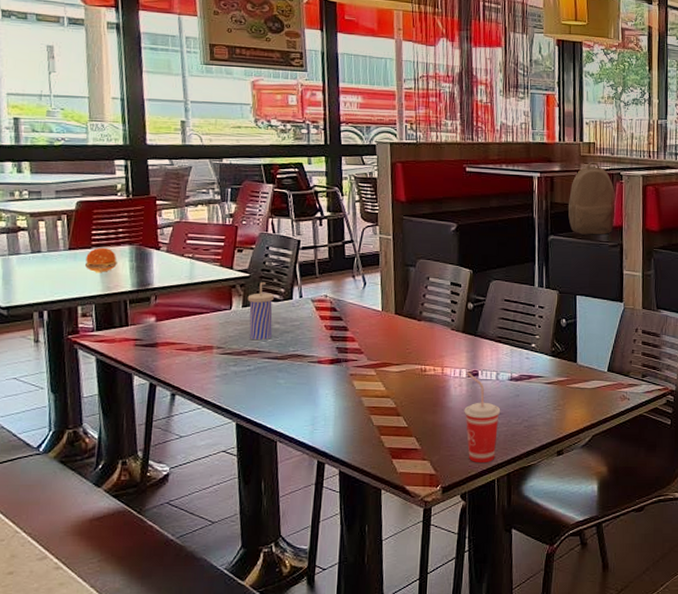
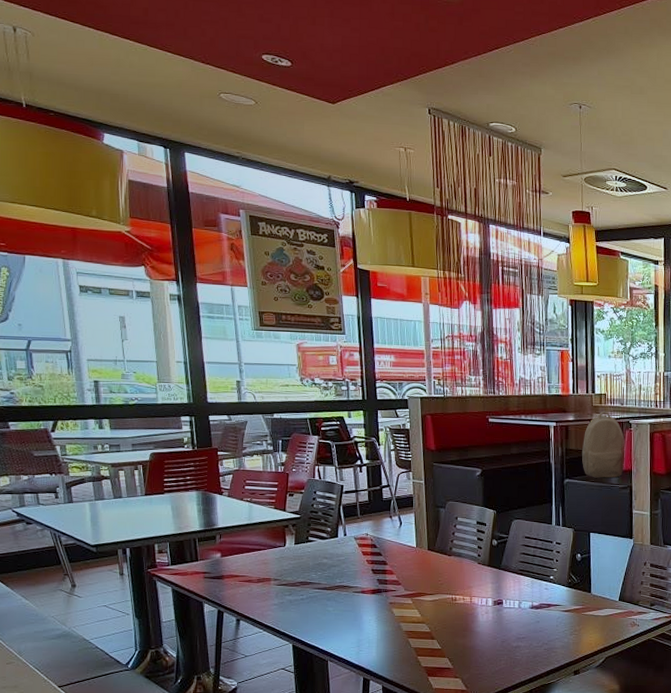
burger: present [84,247,117,272] -> none [159,493,187,515]
beverage cup: present [247,282,274,341] -> none [299,522,322,574]
beverage cup: present [464,372,501,464] -> none [490,601,523,681]

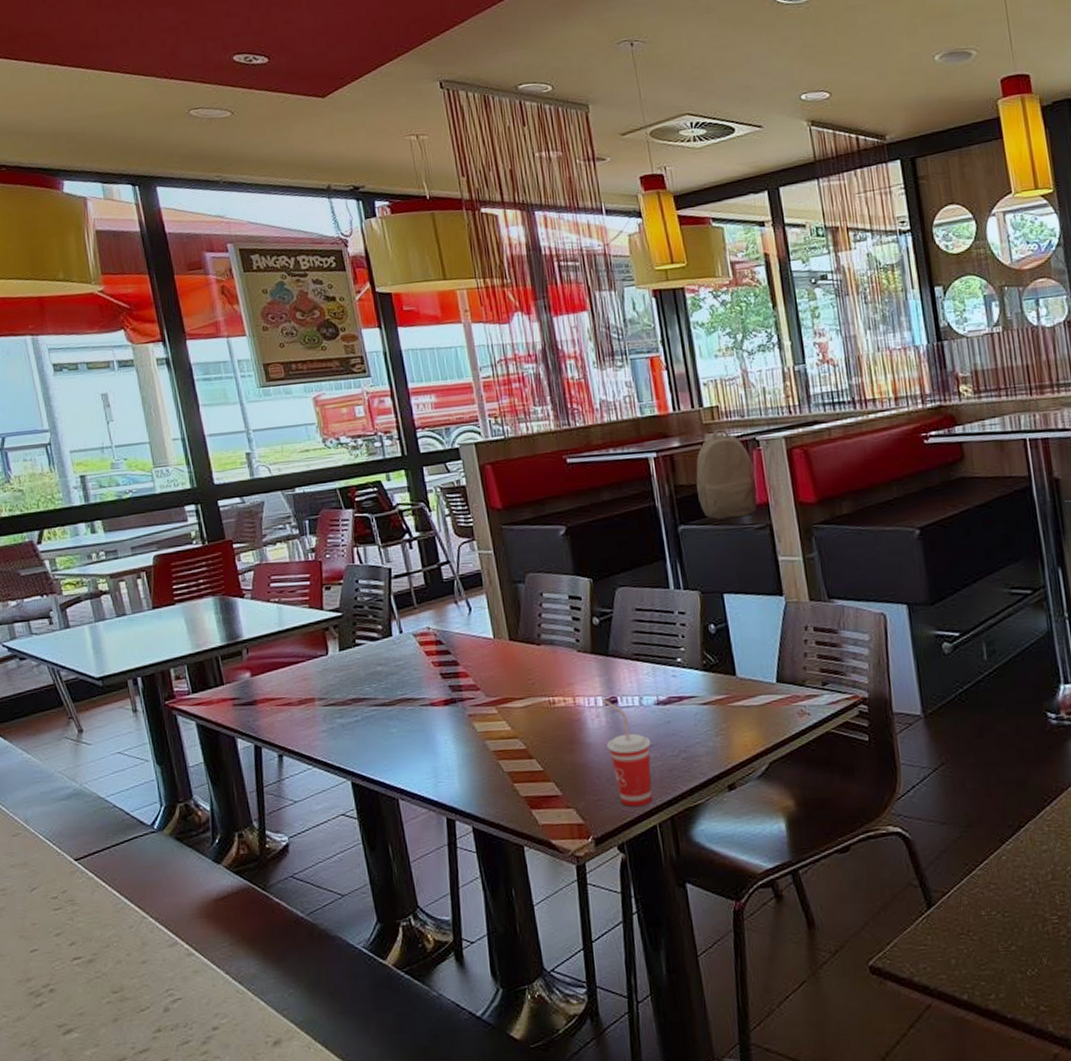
beverage cup: none [490,601,523,681] -> present [603,699,653,807]

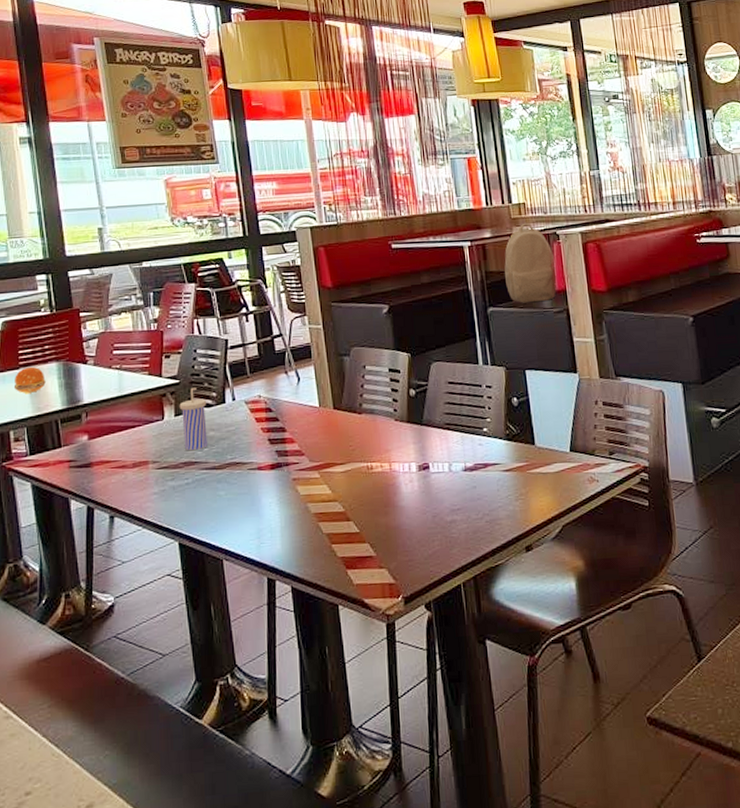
burger: none [170,602,203,630] -> present [13,366,46,393]
beverage cup: none [343,620,377,687] -> present [179,387,209,451]
beverage cup: present [603,699,653,807] -> none [417,465,458,568]

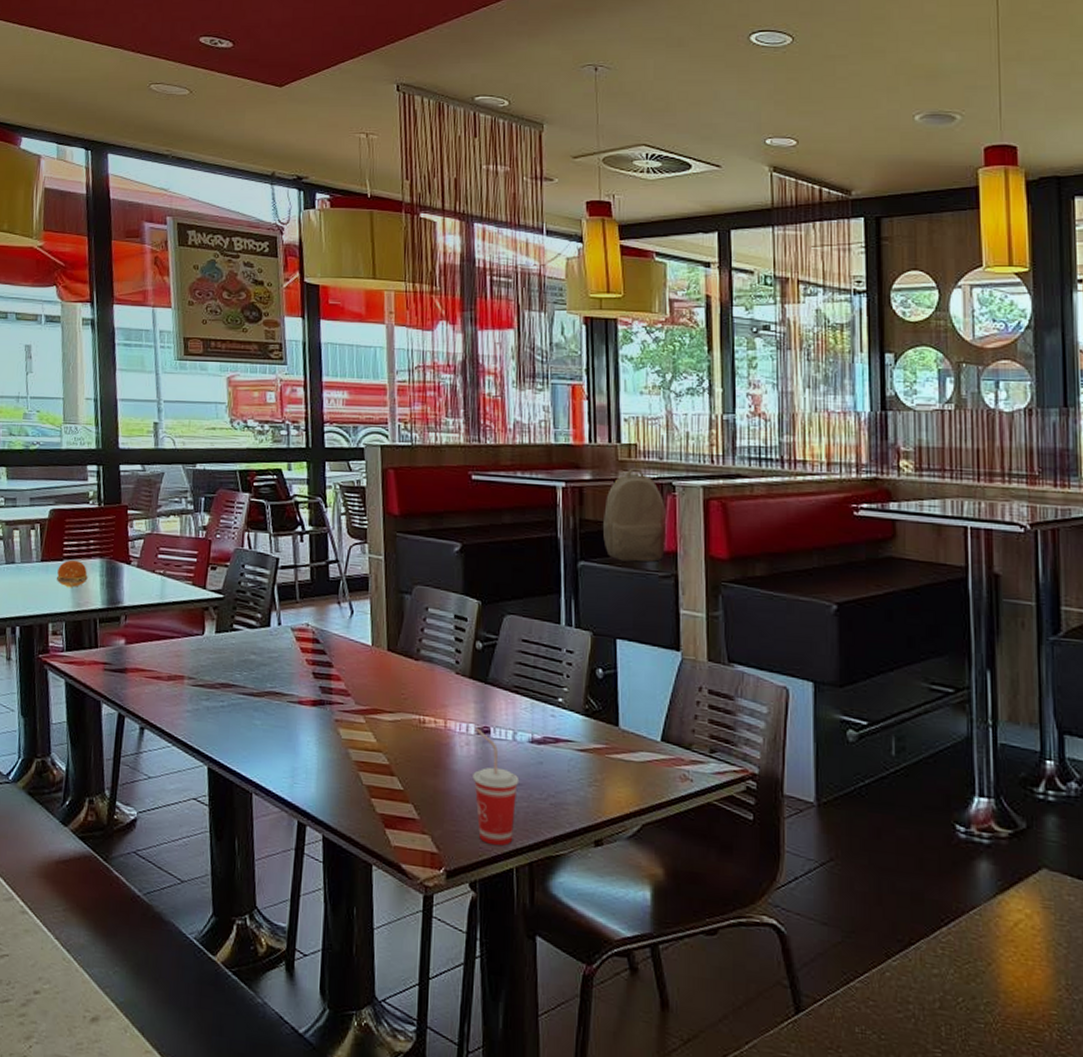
beverage cup: present [179,387,209,451] -> none [221,604,250,673]
beverage cup: none [417,465,458,568] -> present [472,727,520,846]

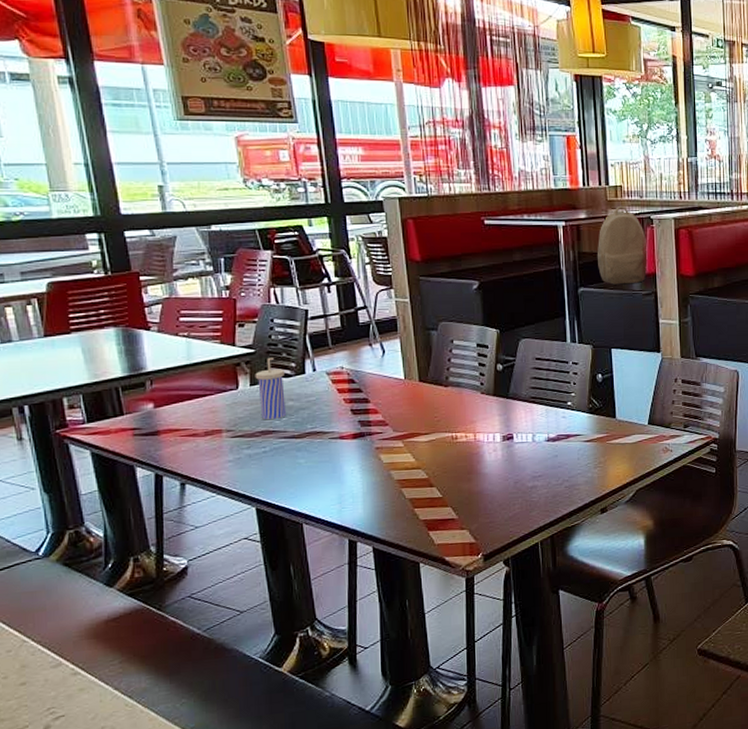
burger: present [56,559,88,587] -> none [65,331,103,359]
beverage cup: none [221,604,250,673] -> present [255,357,287,420]
beverage cup: present [472,727,520,846] -> none [501,435,540,528]

